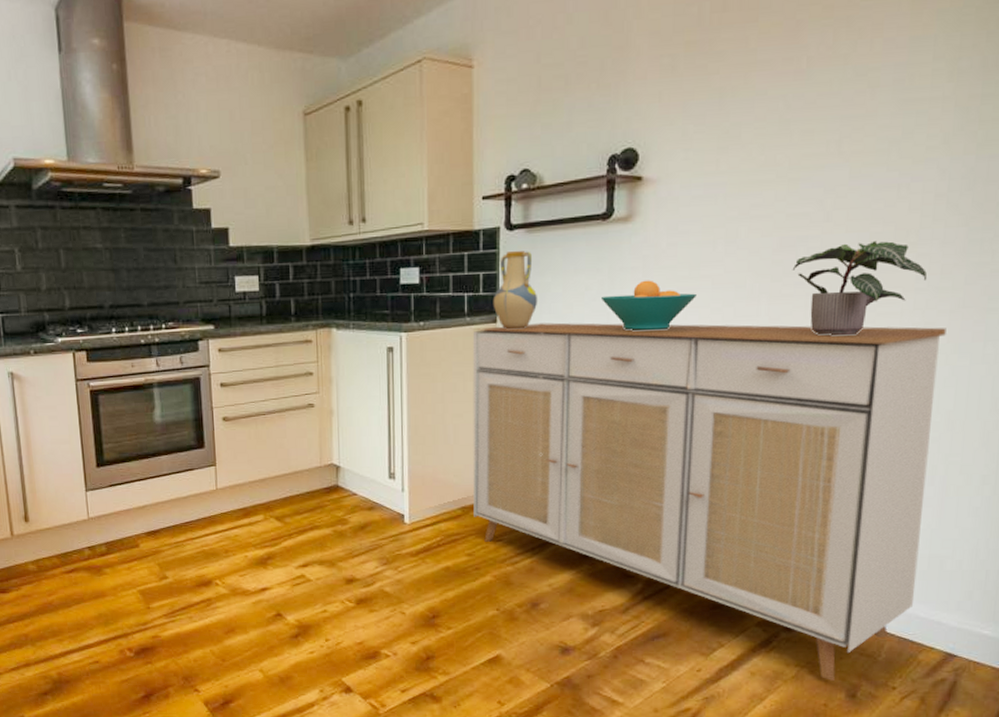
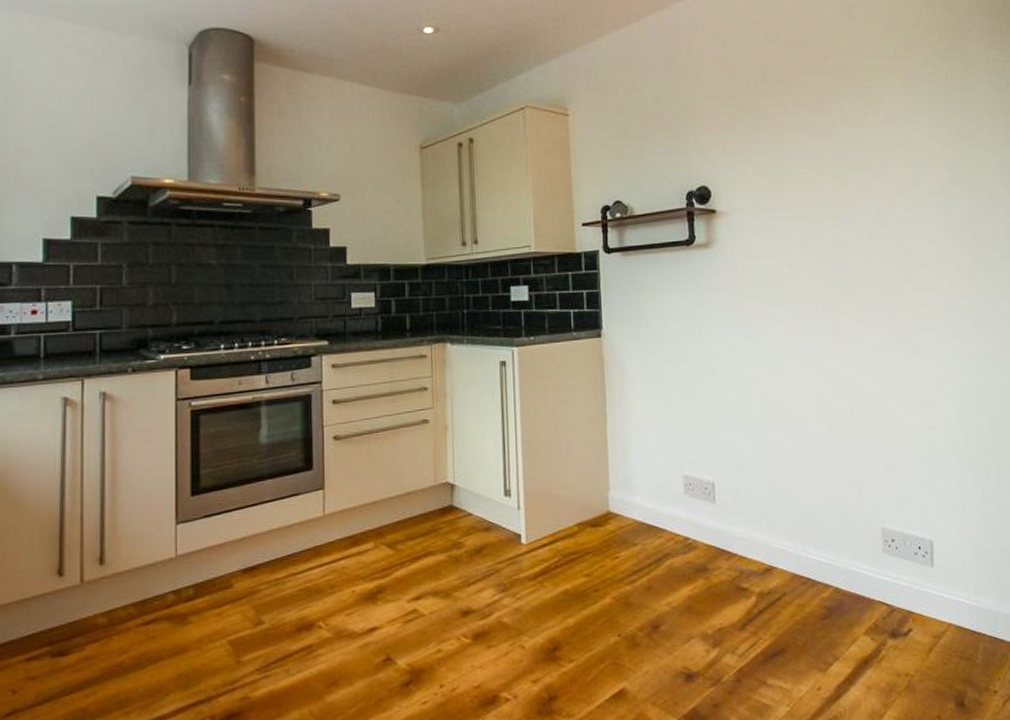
sideboard: present [472,322,946,682] -> none [579,337,996,690]
vase: present [493,251,538,330] -> none [596,272,637,344]
fruit bowl: present [602,280,696,331] -> none [692,298,772,344]
potted plant: present [792,240,927,335] -> none [845,266,950,347]

